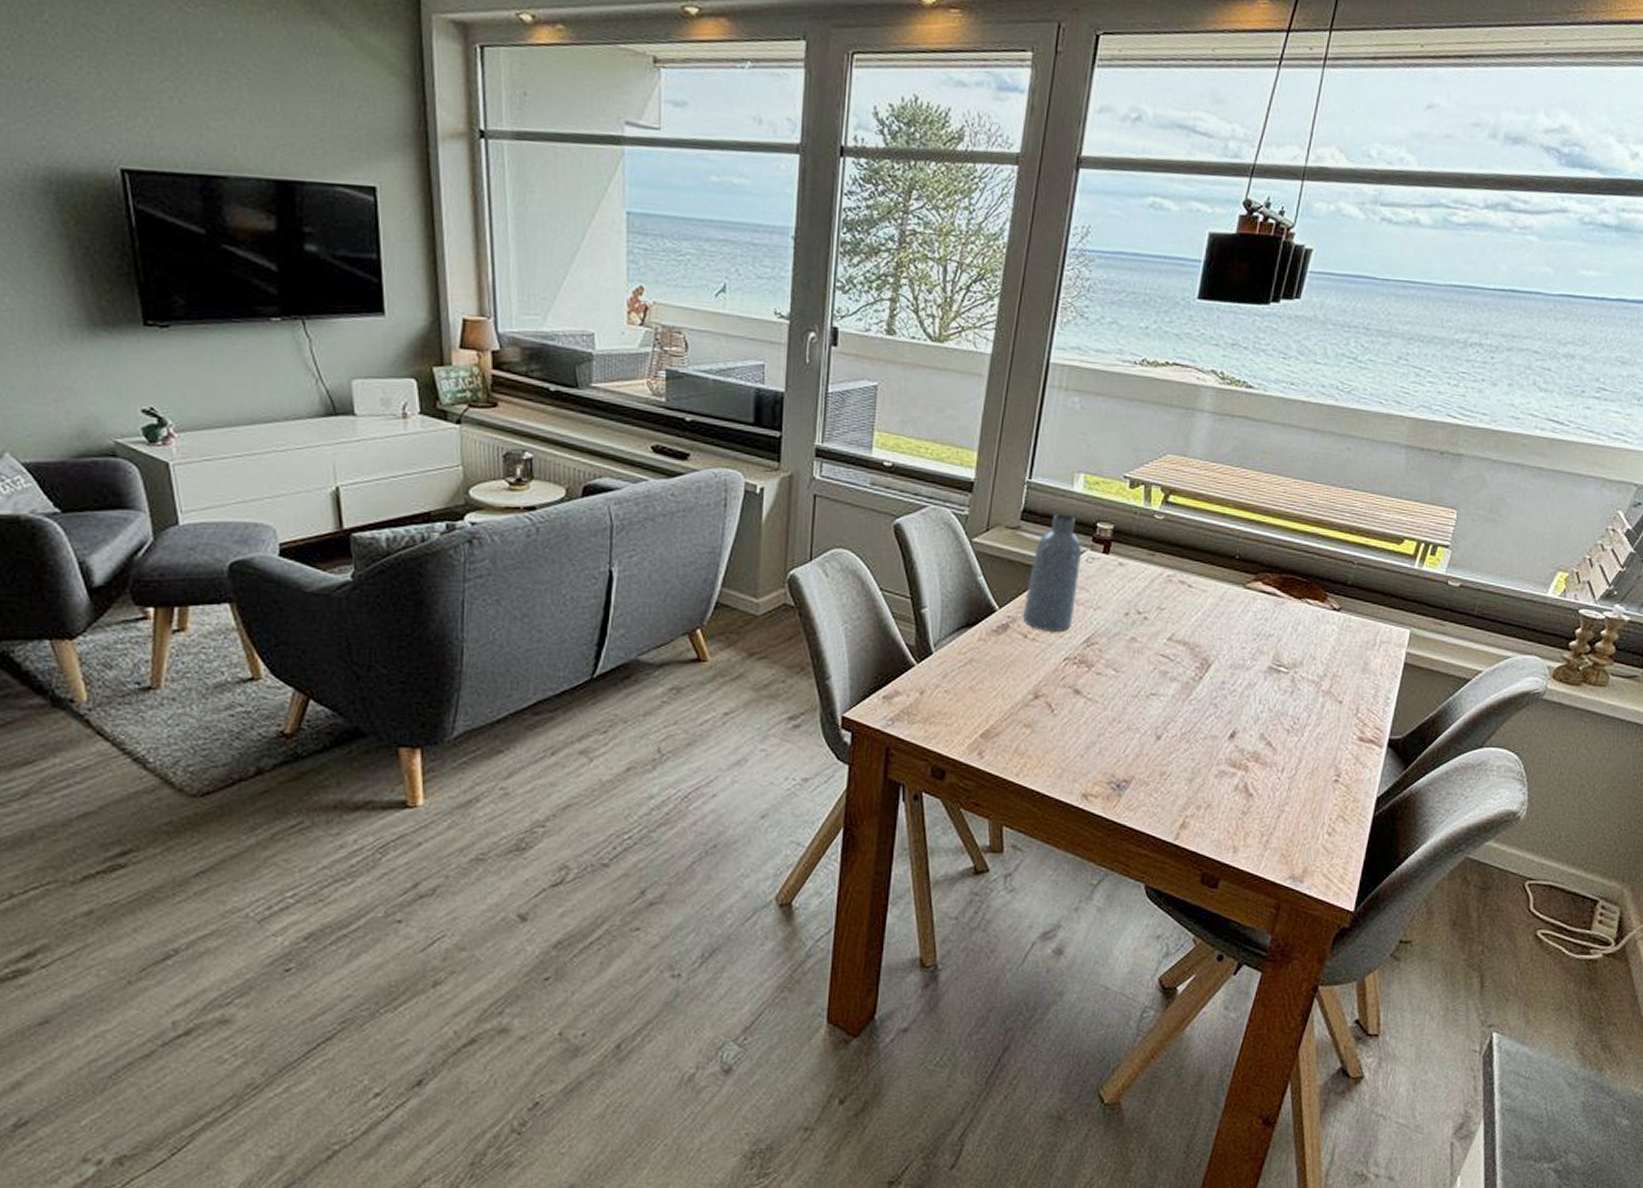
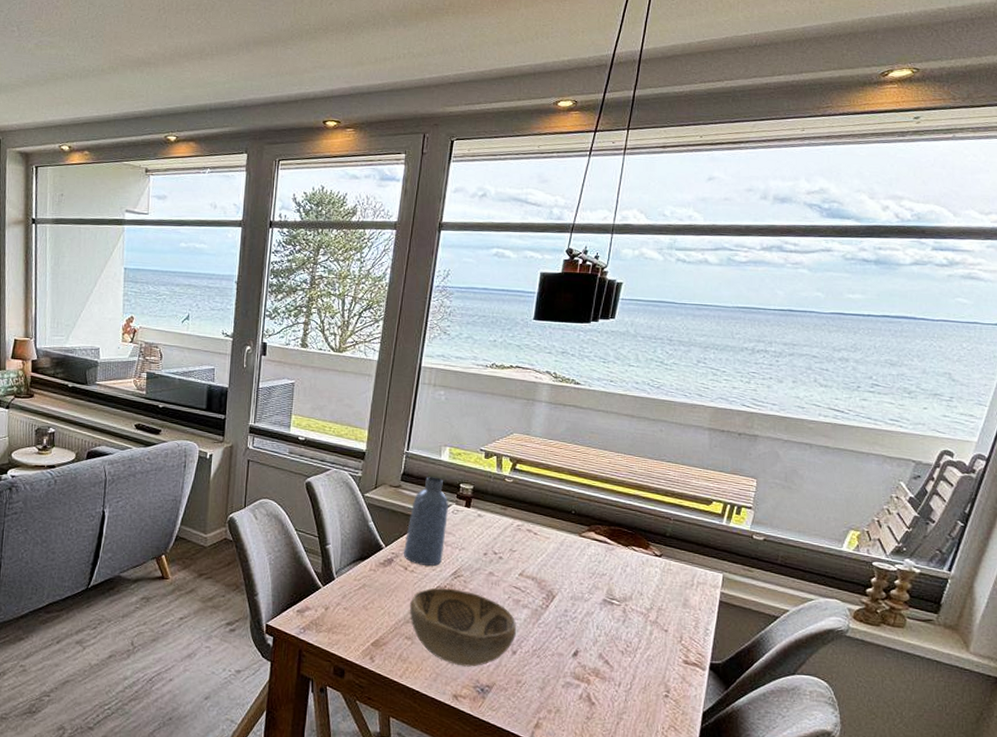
decorative bowl: none [1029,659,1163,758] -> present [409,587,517,667]

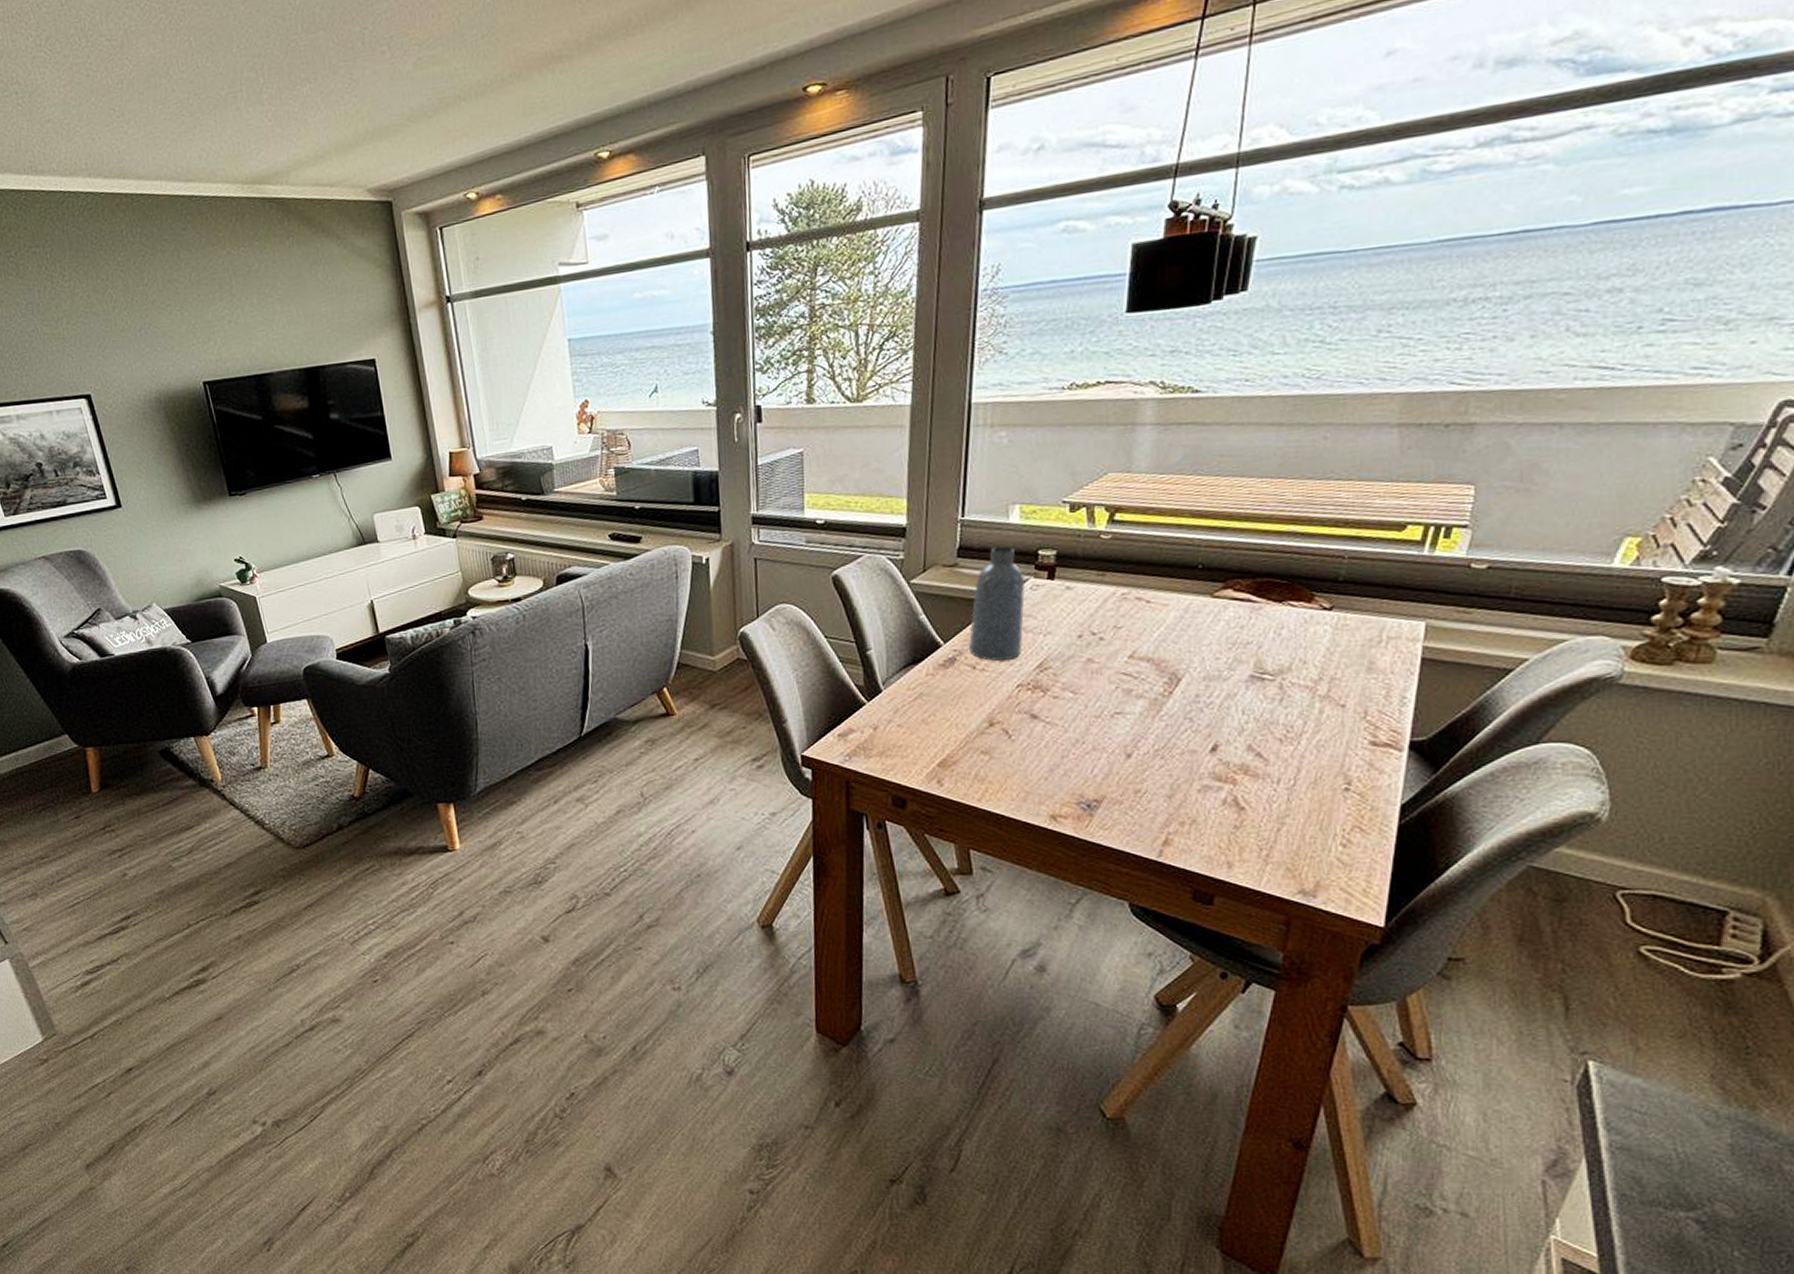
decorative bowl: present [409,587,517,667] -> none [982,685,1131,780]

